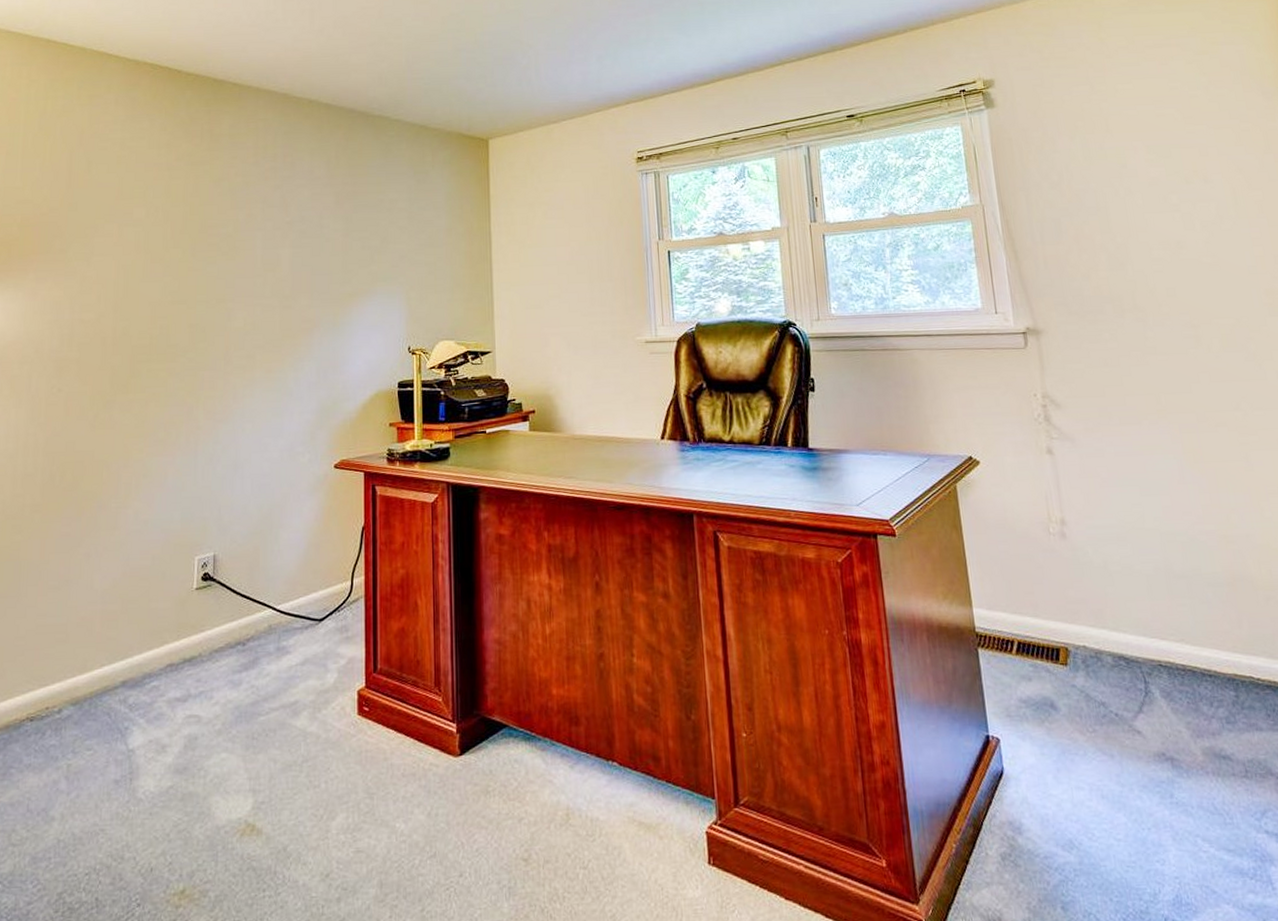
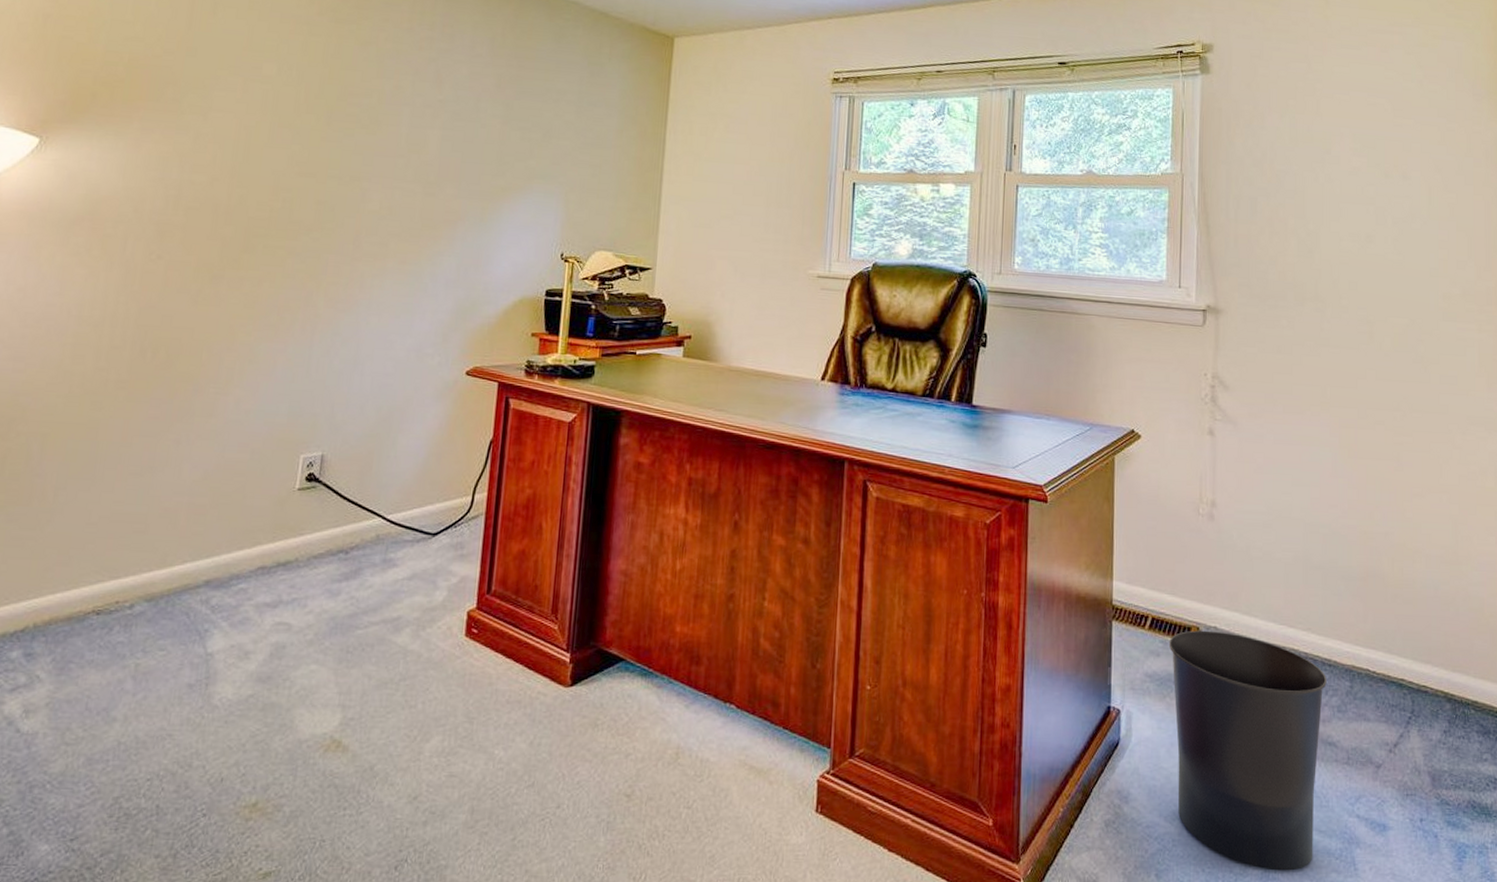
waste bin: none [1039,650,1226,896] -> present [1168,630,1327,871]

